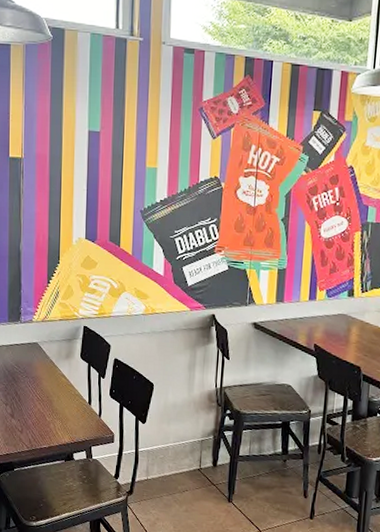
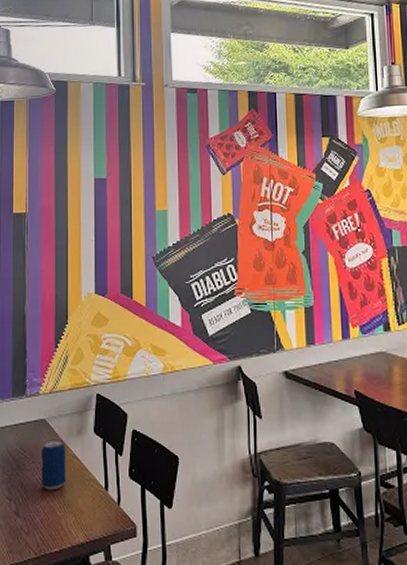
beverage can: none [33,360,56,401] -> present [41,439,66,491]

